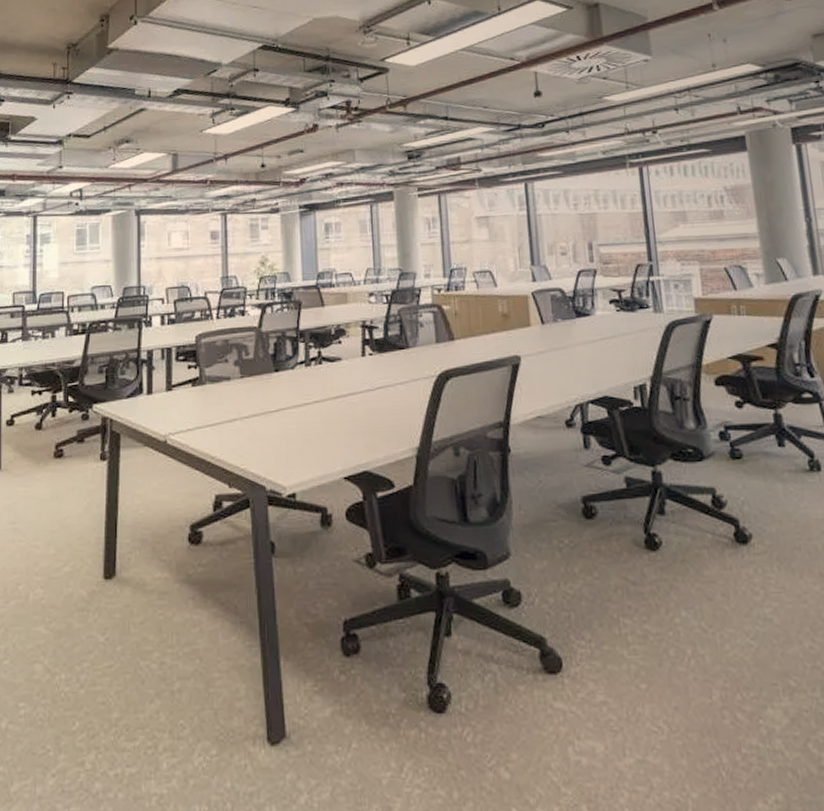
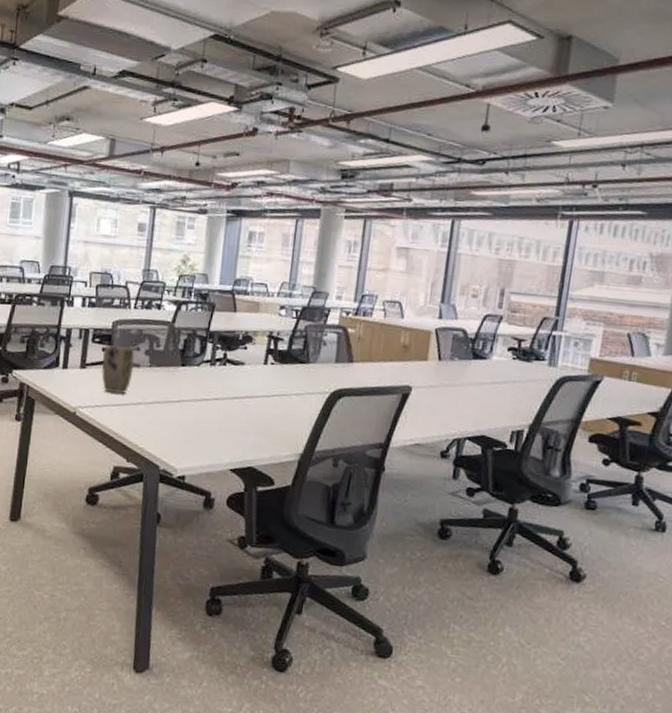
plant pot: none [190,359,224,413] -> present [102,345,135,394]

